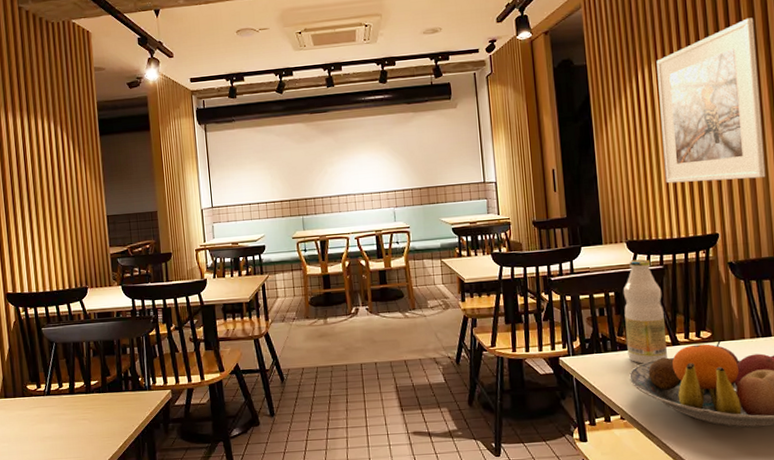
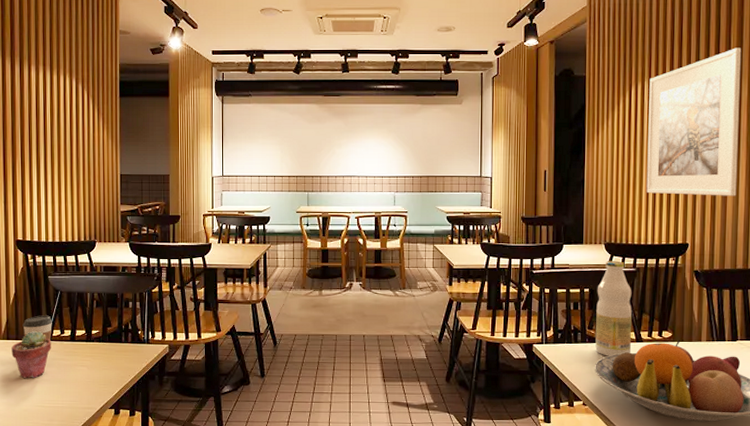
potted succulent: none [10,386,51,438] -> present [11,331,52,379]
coffee cup: none [19,369,50,411] -> present [22,315,52,355]

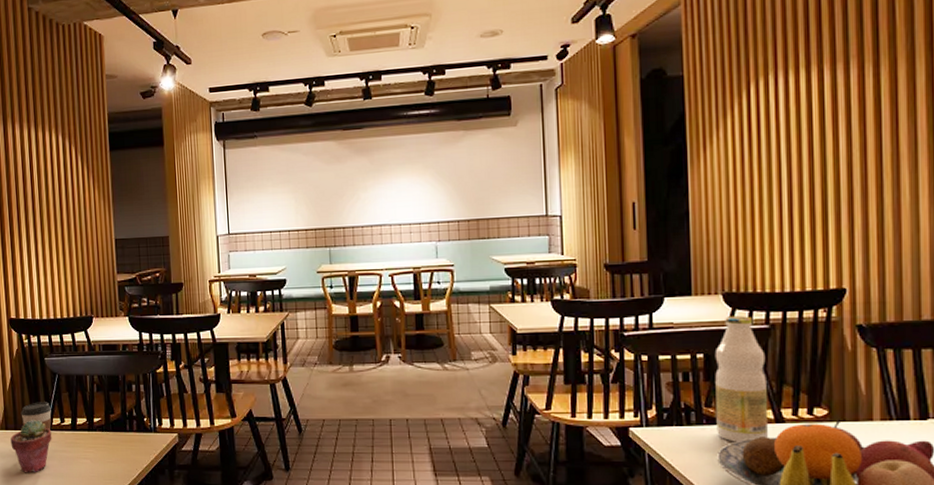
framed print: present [646,48,742,196] -> none [776,16,916,224]

